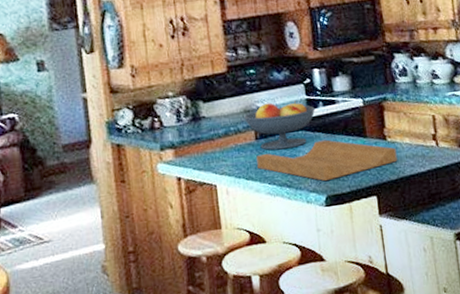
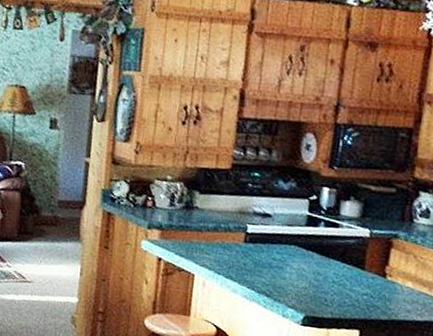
fruit bowl: present [244,101,315,150] -> none [237,209,315,260]
cutting board: present [256,139,398,181] -> none [240,257,395,303]

